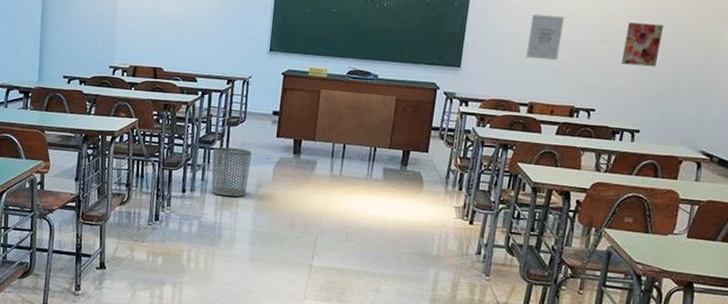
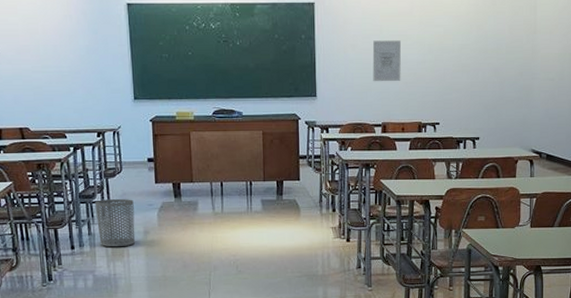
wall art: present [622,22,663,67] -> none [456,40,486,79]

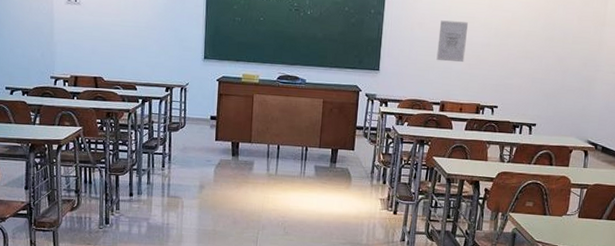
waste bin: present [95,199,135,247] -> none [156,151,193,199]

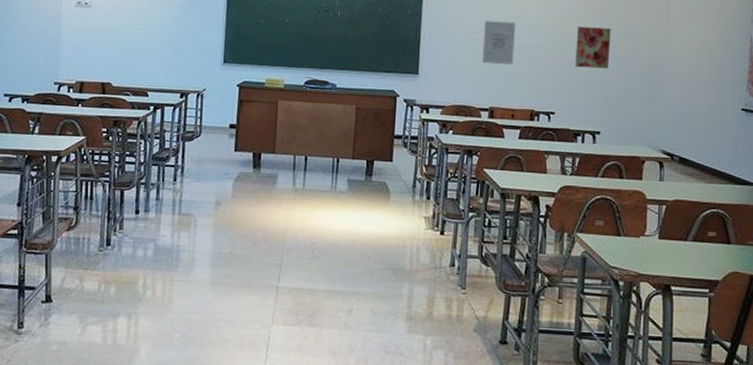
wall art: none [519,26,553,67] -> present [575,26,611,69]

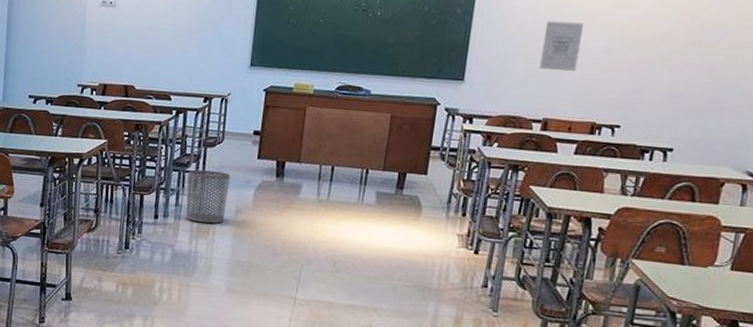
waste bin: none [167,163,209,217] -> present [186,169,230,224]
wall art: present [575,26,611,69] -> none [651,28,701,78]

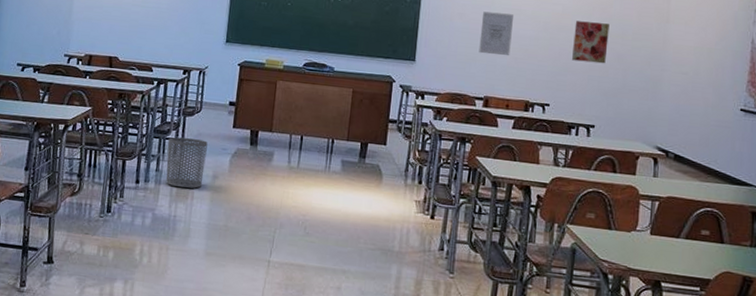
wall art: none [651,28,701,78] -> present [572,21,609,64]

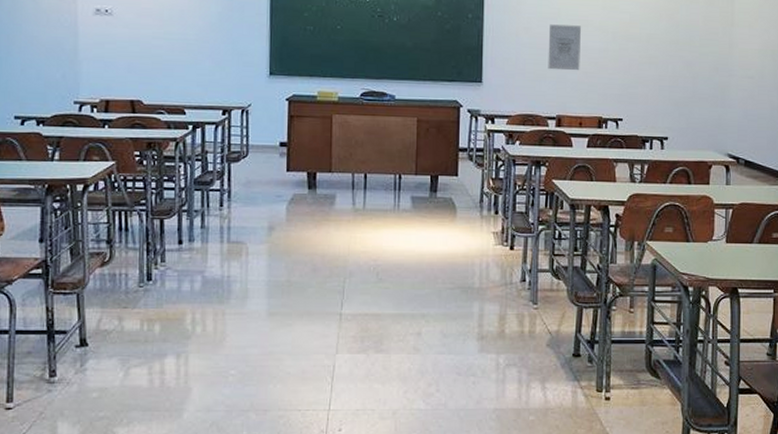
waste bin: present [166,137,208,189] -> none [212,187,259,244]
wall art: present [572,21,609,64] -> none [642,29,677,73]

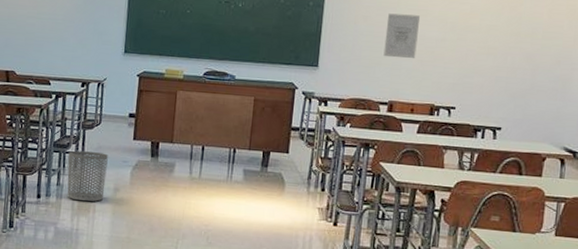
waste bin: none [212,187,259,244] -> present [67,150,108,202]

